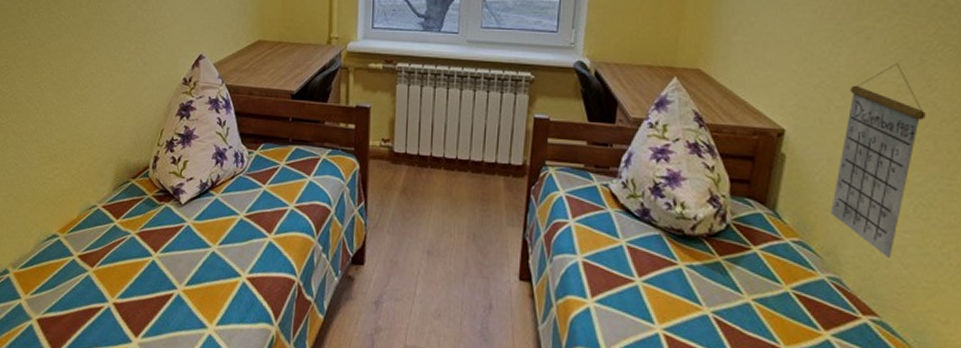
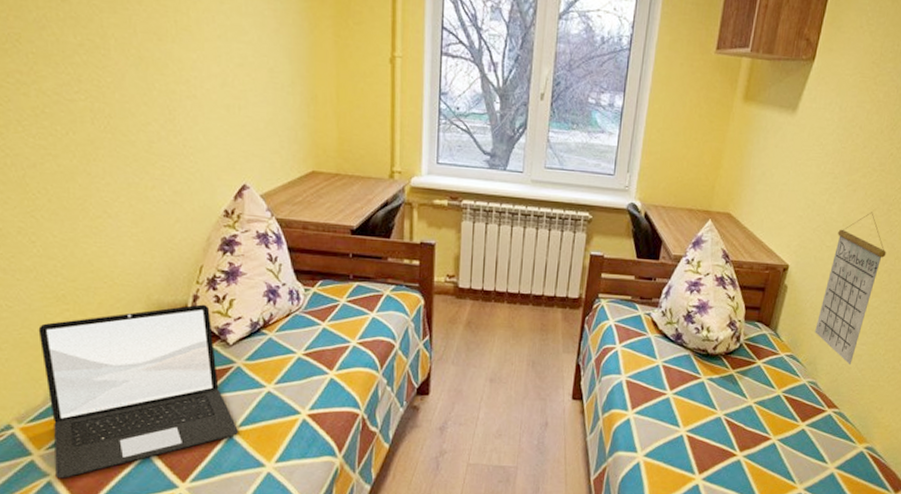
laptop: none [34,165,185,323] -> present [38,304,238,478]

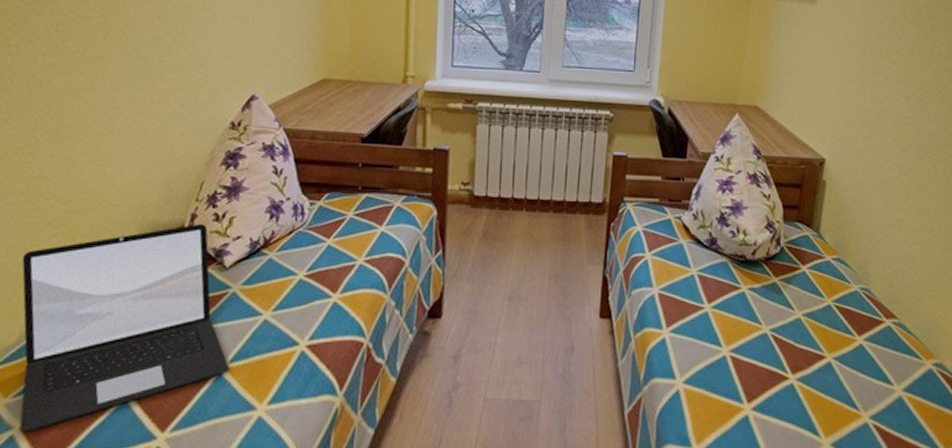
calendar: present [815,212,886,365] -> none [861,99,927,268]

